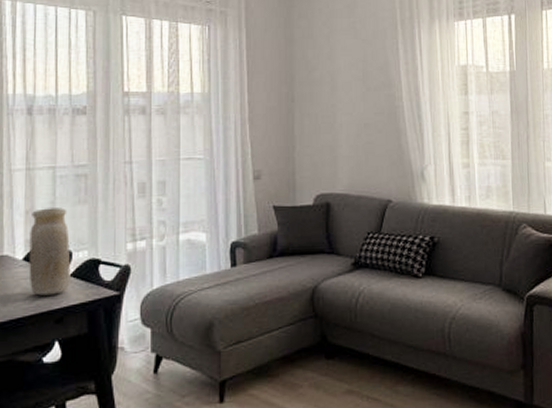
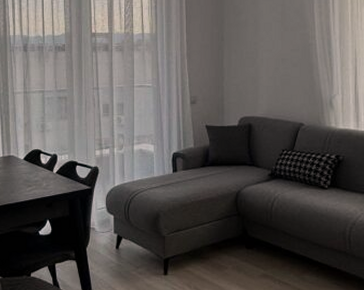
vase: present [29,207,71,296] -> none [28,122,56,186]

